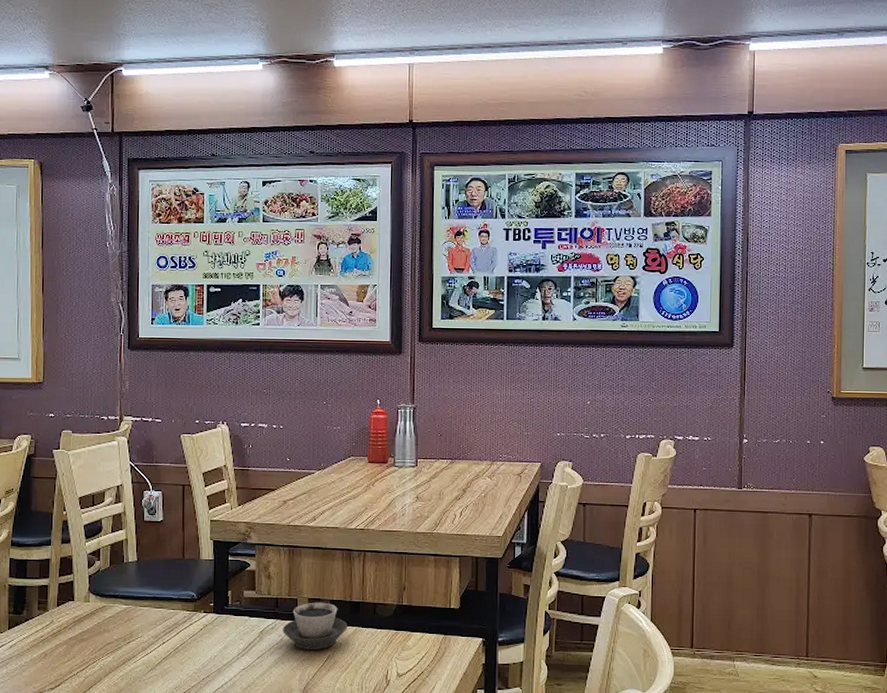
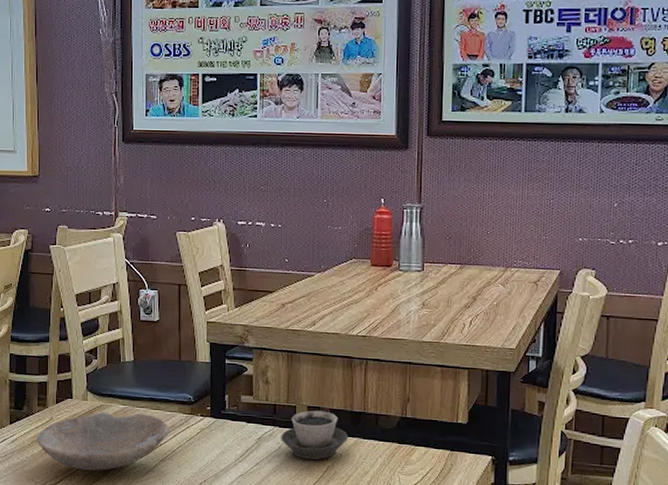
bowl: none [36,612,172,672] -> present [36,411,169,471]

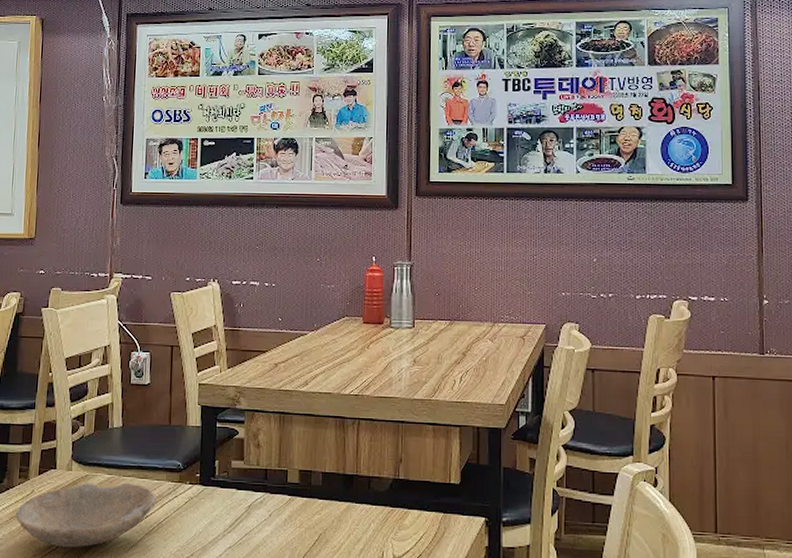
cup: present [281,410,348,460] -> none [271,474,340,528]

